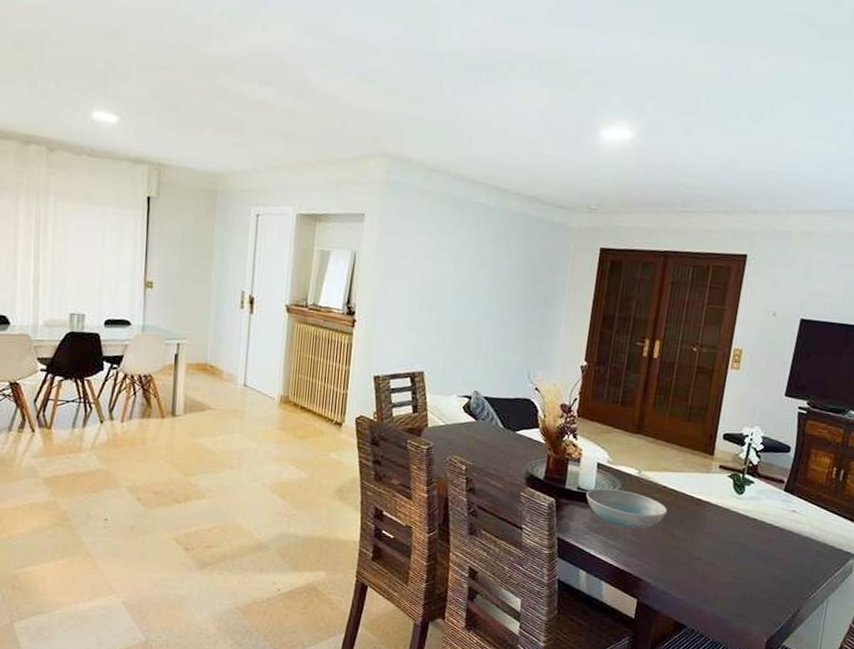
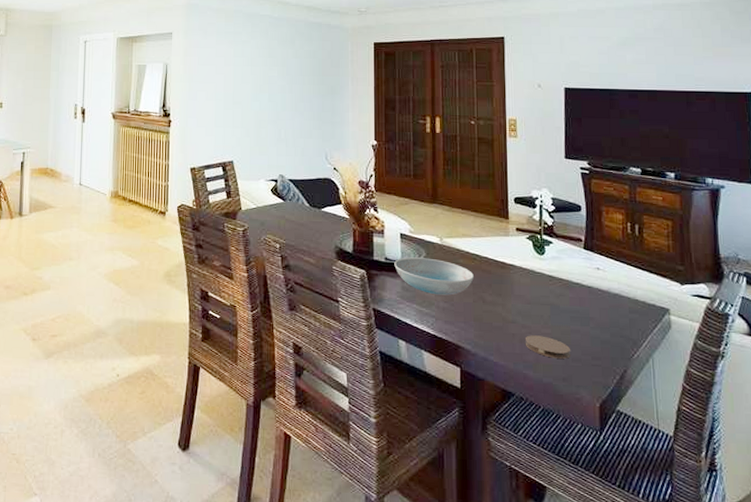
coaster: none [706,572,750,596] -> present [524,335,570,359]

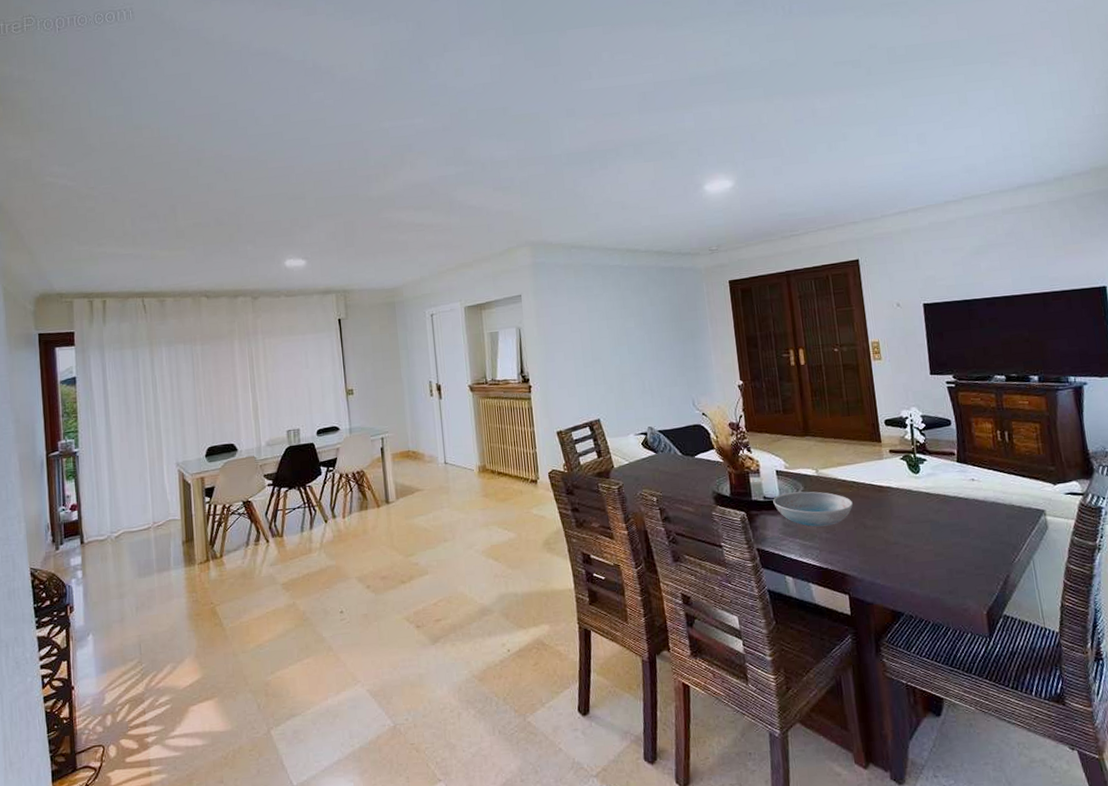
coaster: present [524,335,570,359] -> none [908,553,954,573]

